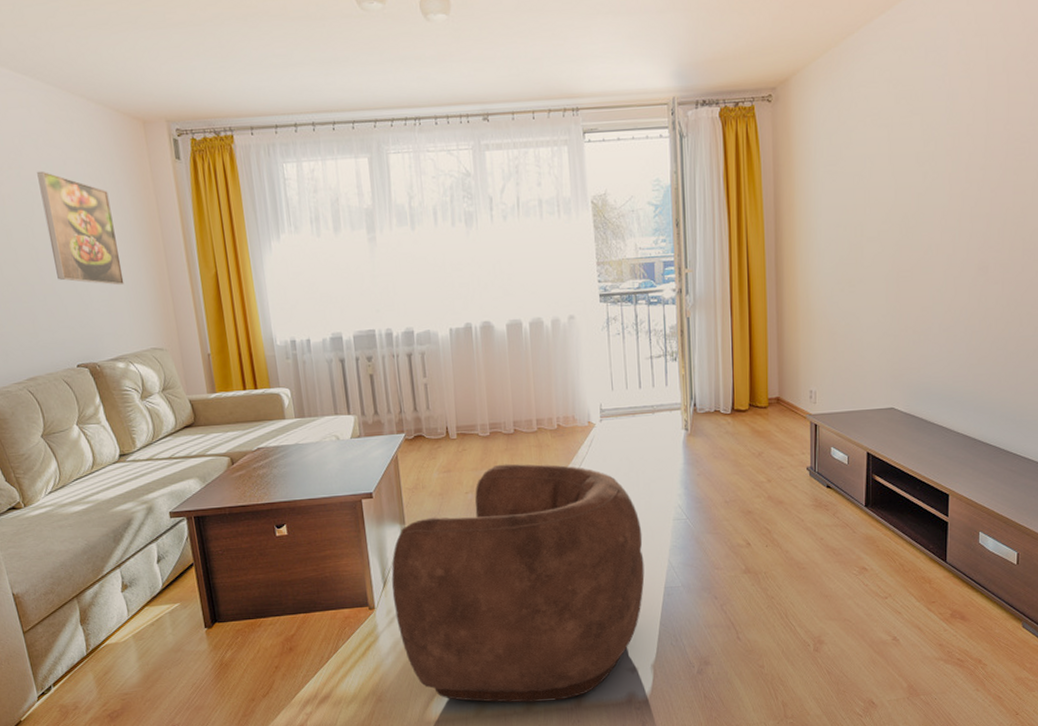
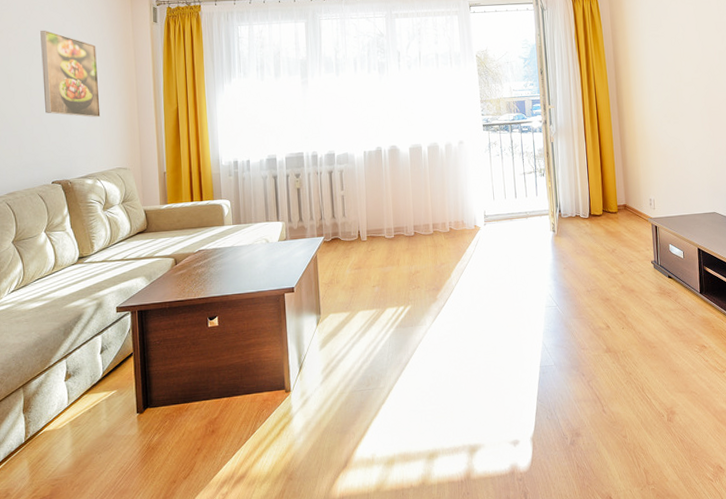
armchair: present [391,463,645,703] -> none [306,261,523,478]

